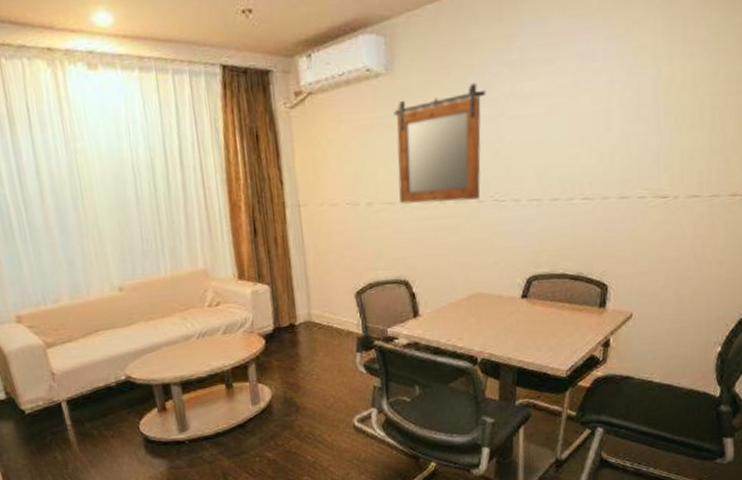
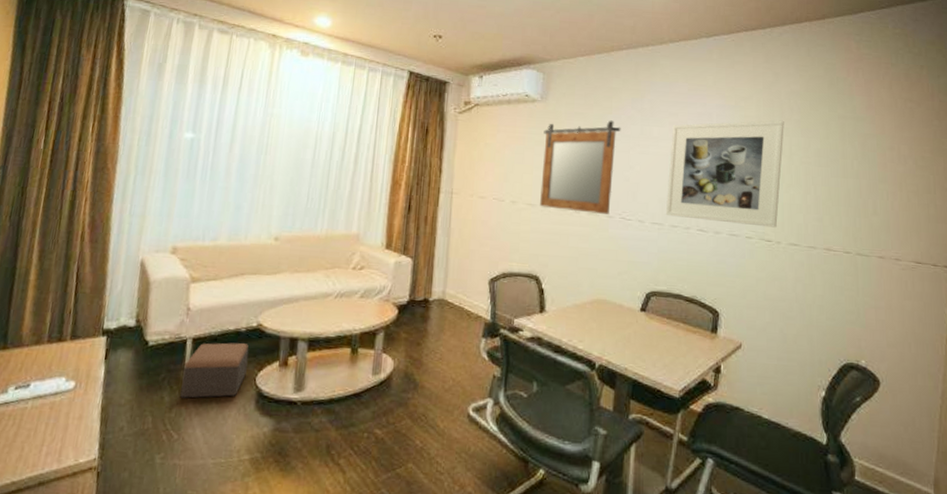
footstool: none [66,397,129,455] -> present [180,342,249,399]
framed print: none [544,43,688,189] -> present [665,120,784,228]

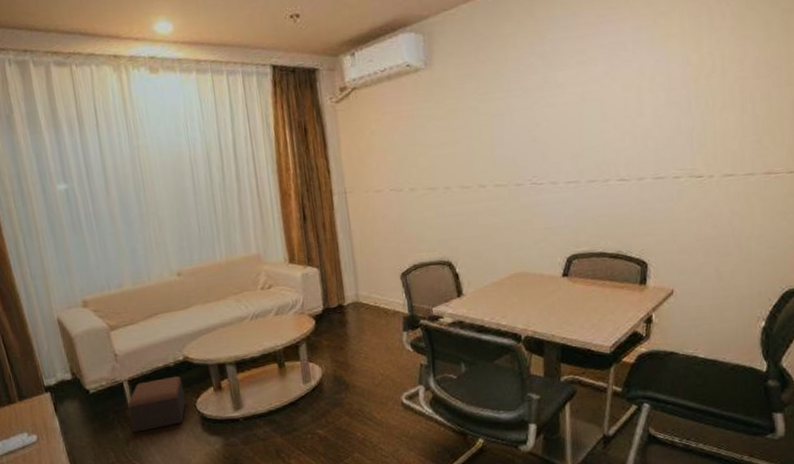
mirror: present [540,120,621,214] -> none [433,74,521,189]
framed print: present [665,120,784,228] -> none [580,31,715,172]

